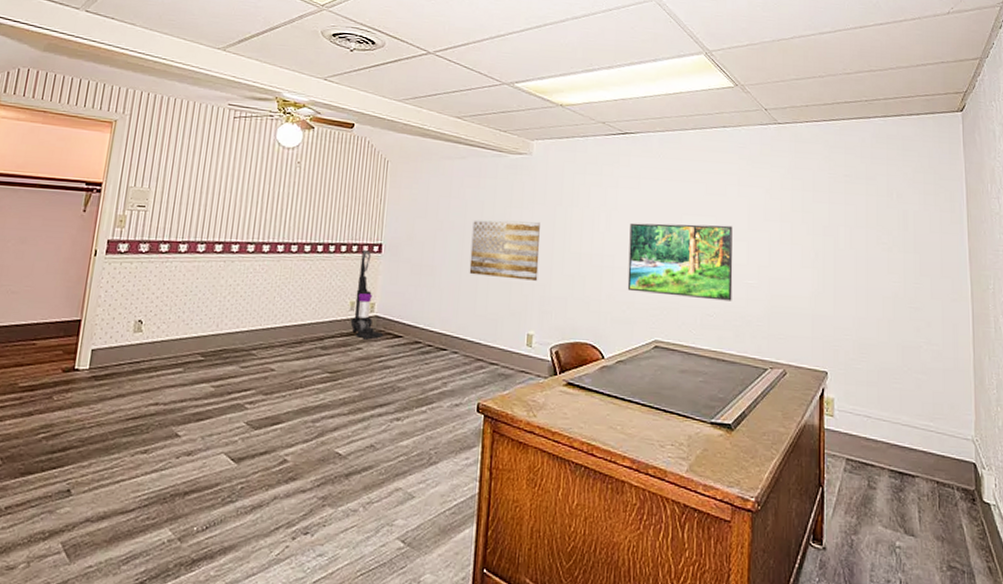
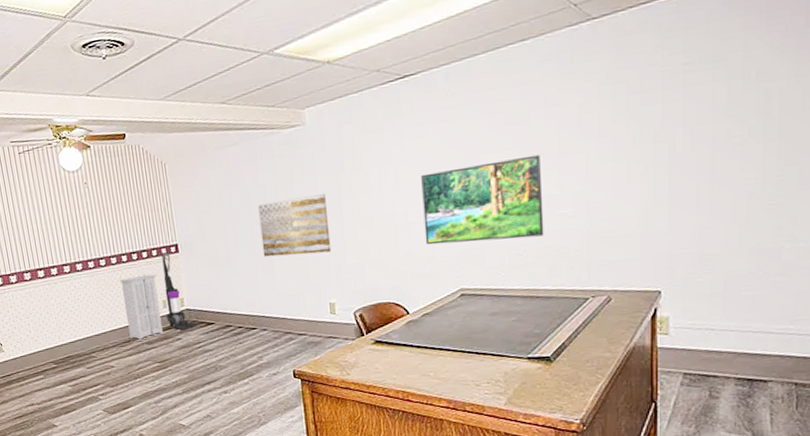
storage cabinet: none [303,270,351,342] -> present [119,274,163,340]

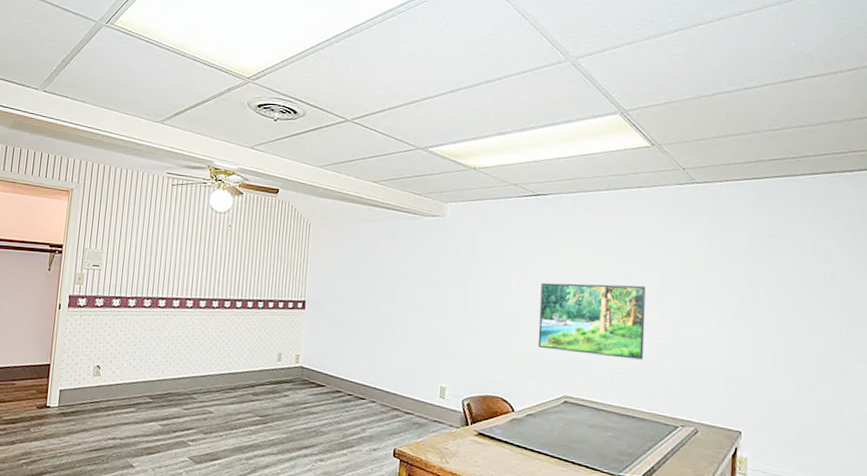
storage cabinet: present [119,274,163,340] -> none [236,323,278,389]
vacuum cleaner: present [161,252,198,331] -> none [278,306,308,388]
wall art: present [258,193,332,258] -> none [385,279,453,337]

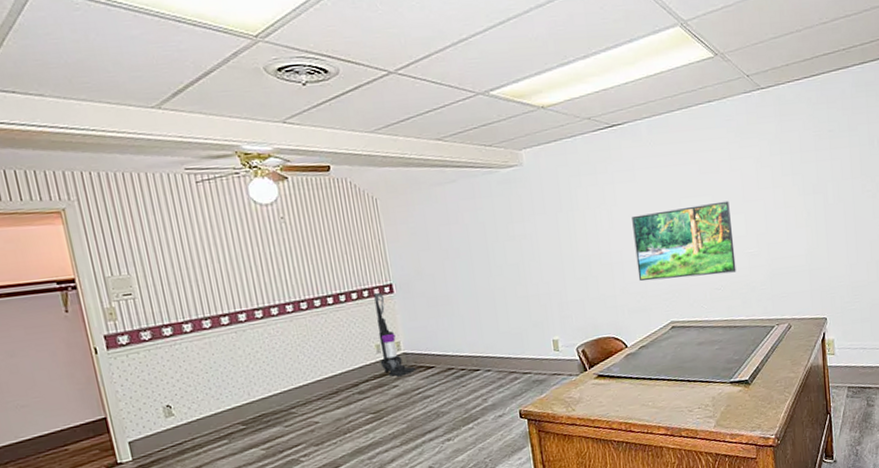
vacuum cleaner: none [278,306,308,388] -> present [373,293,417,377]

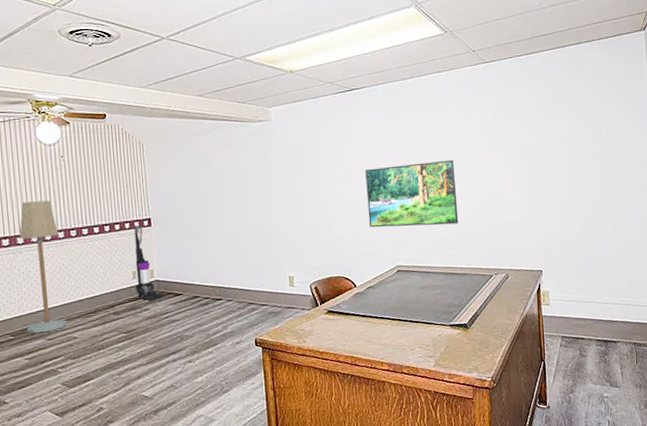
floor lamp: none [239,269,307,421] -> present [18,200,68,334]

